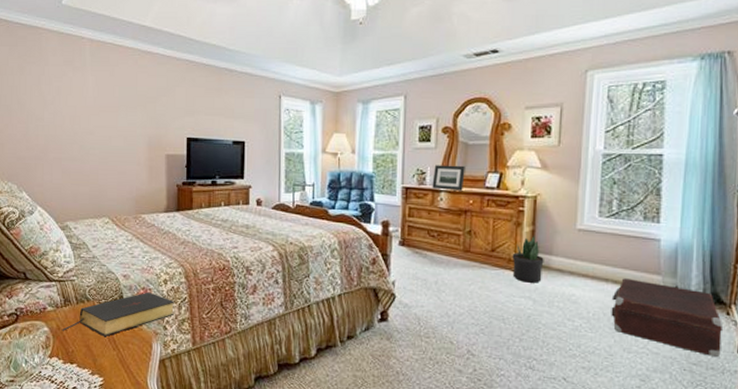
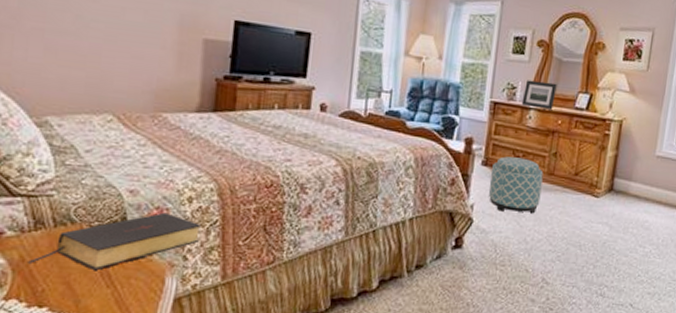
ottoman: none [407,236,459,289] -> present [488,156,544,214]
planter: present [512,235,544,283] -> none [593,160,624,209]

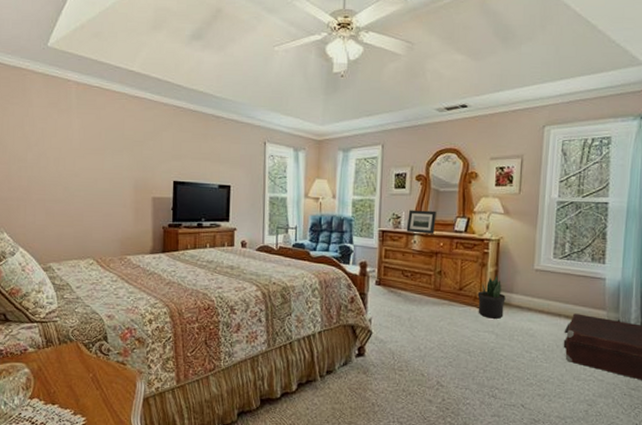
bible: present [28,212,202,271] -> none [43,332,160,377]
ottoman: present [488,156,544,214] -> none [383,276,431,325]
planter: none [593,160,624,209] -> present [477,275,506,319]

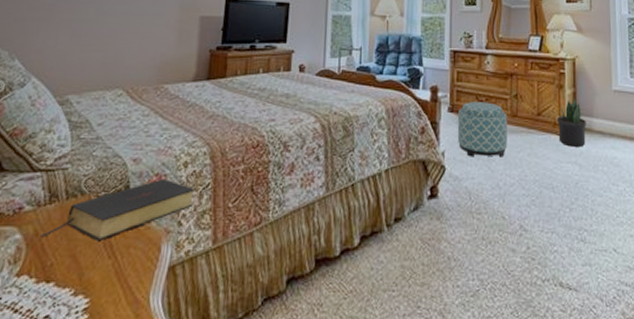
bible: none [43,332,160,377] -> present [41,178,196,242]
ottoman: none [383,276,431,325] -> present [457,102,508,157]
picture frame: present [406,210,437,234] -> none [479,28,509,54]

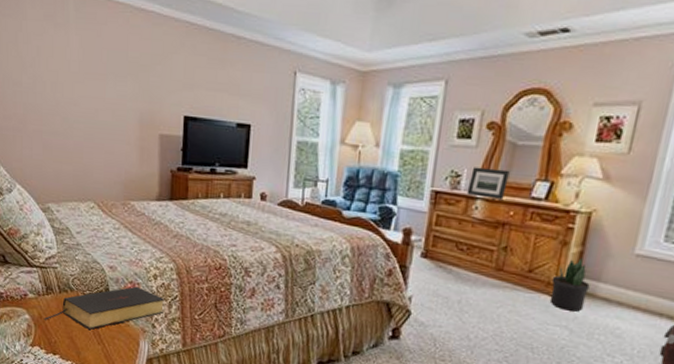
ottoman: present [457,102,508,157] -> none [428,249,491,311]
picture frame: none [479,28,509,54] -> present [466,167,510,200]

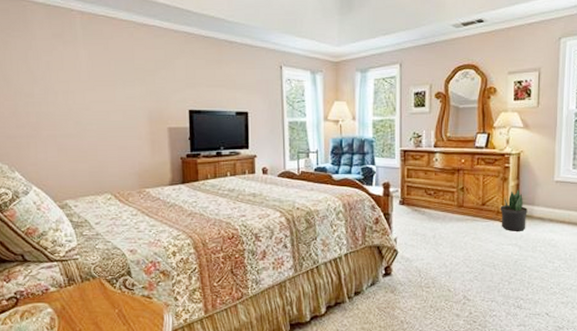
bible: present [44,286,165,330] -> none [67,265,185,313]
picture frame: present [466,167,510,200] -> none [427,128,457,151]

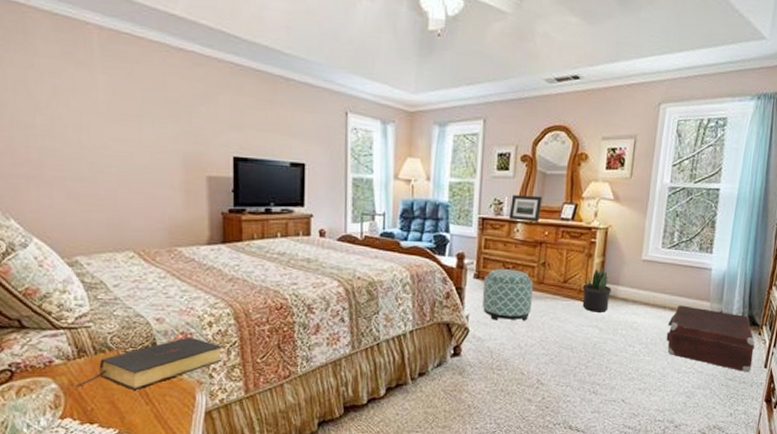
bible: none [67,265,185,313] -> present [76,337,223,391]
ottoman: none [408,195,454,242] -> present [482,269,533,321]
picture frame: none [427,128,457,151] -> present [508,194,542,222]

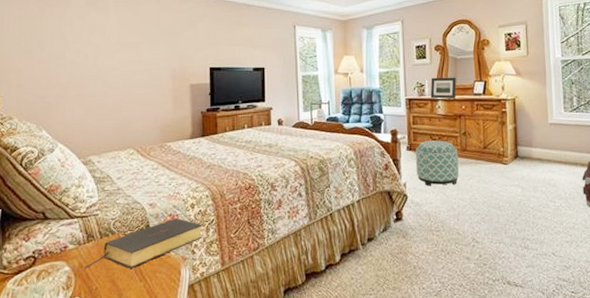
planter: present [582,266,612,312] -> none [500,131,527,173]

